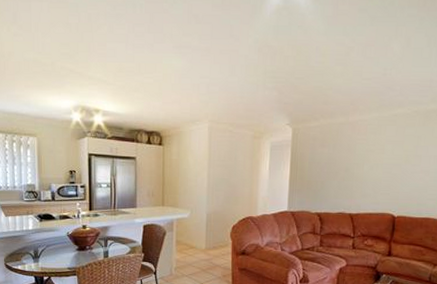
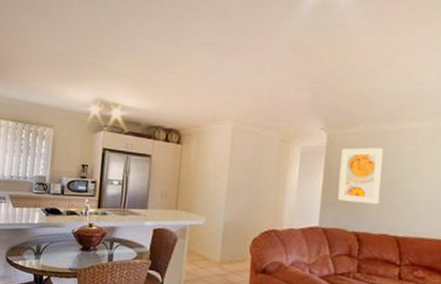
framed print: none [302,138,340,188] -> present [337,147,385,205]

